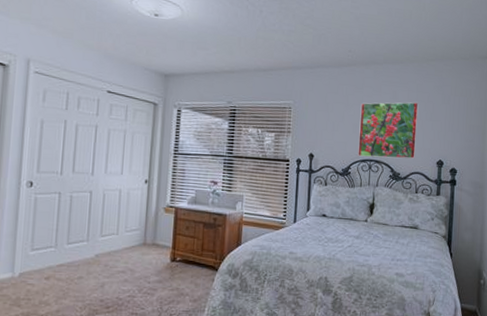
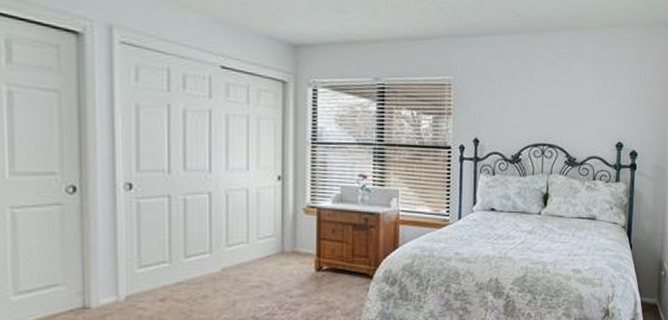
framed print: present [358,102,419,159] -> none [529,76,596,142]

